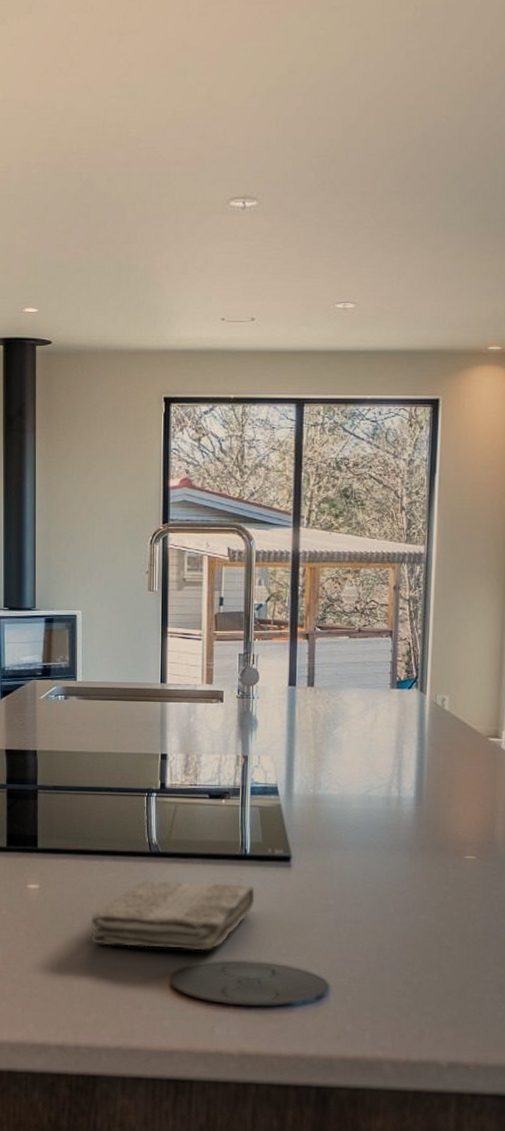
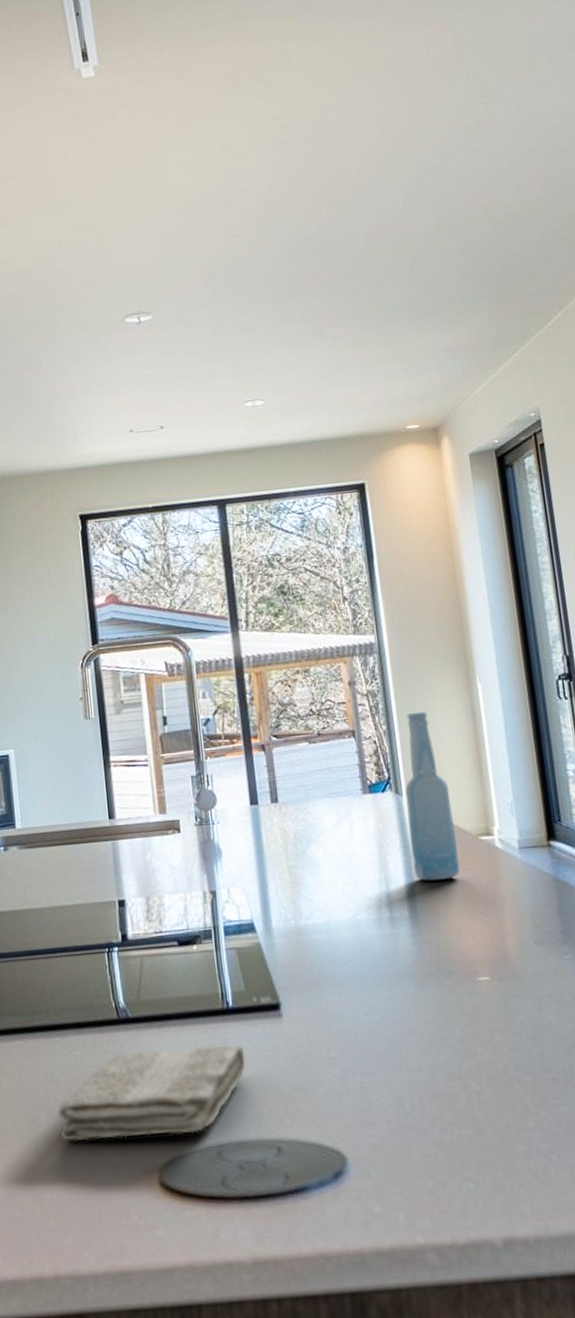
bottle: none [426,621,469,771] -> present [405,711,461,881]

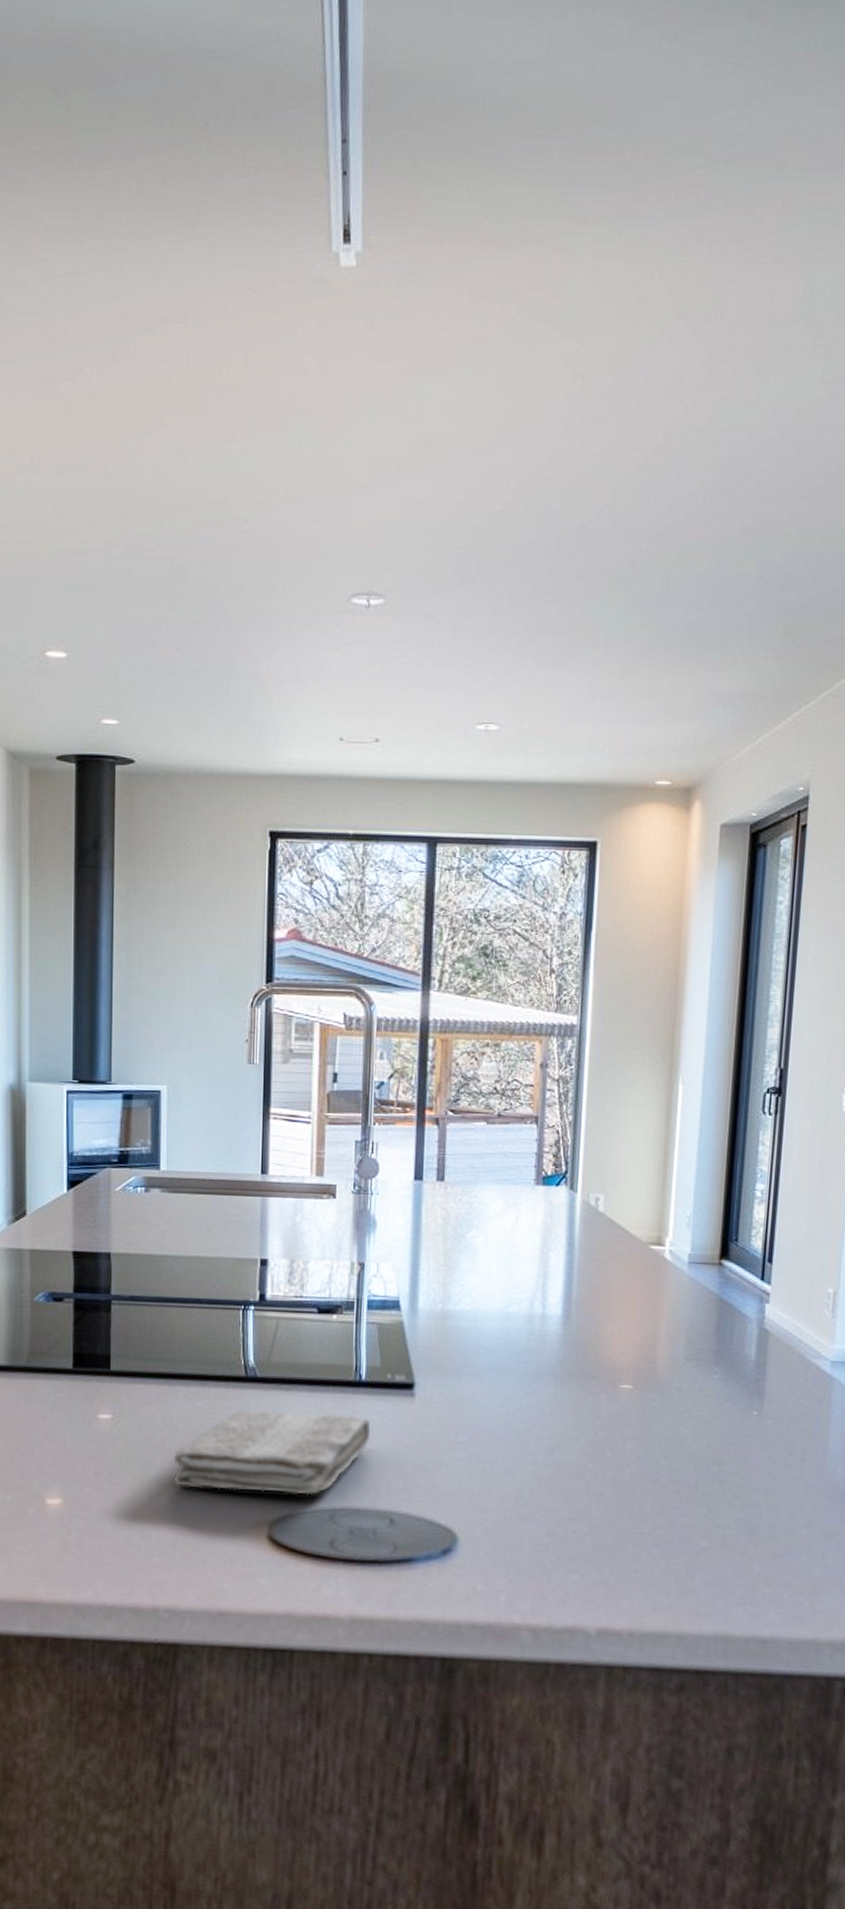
bottle: present [405,711,461,881] -> none [575,1106,628,1284]

